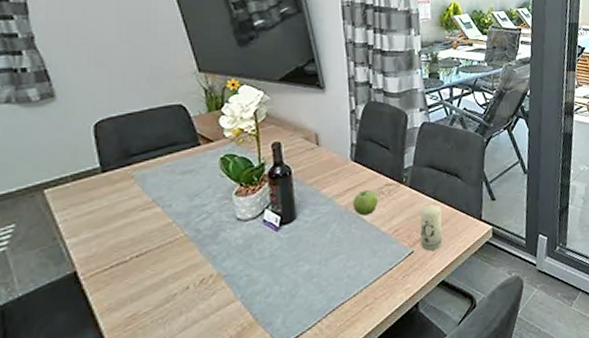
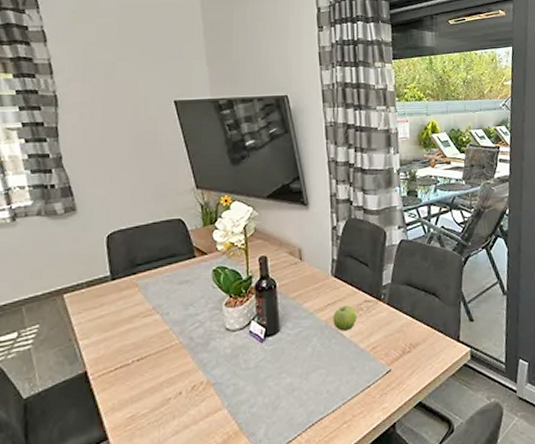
candle: present [419,204,443,251] -> none [397,322,420,370]

